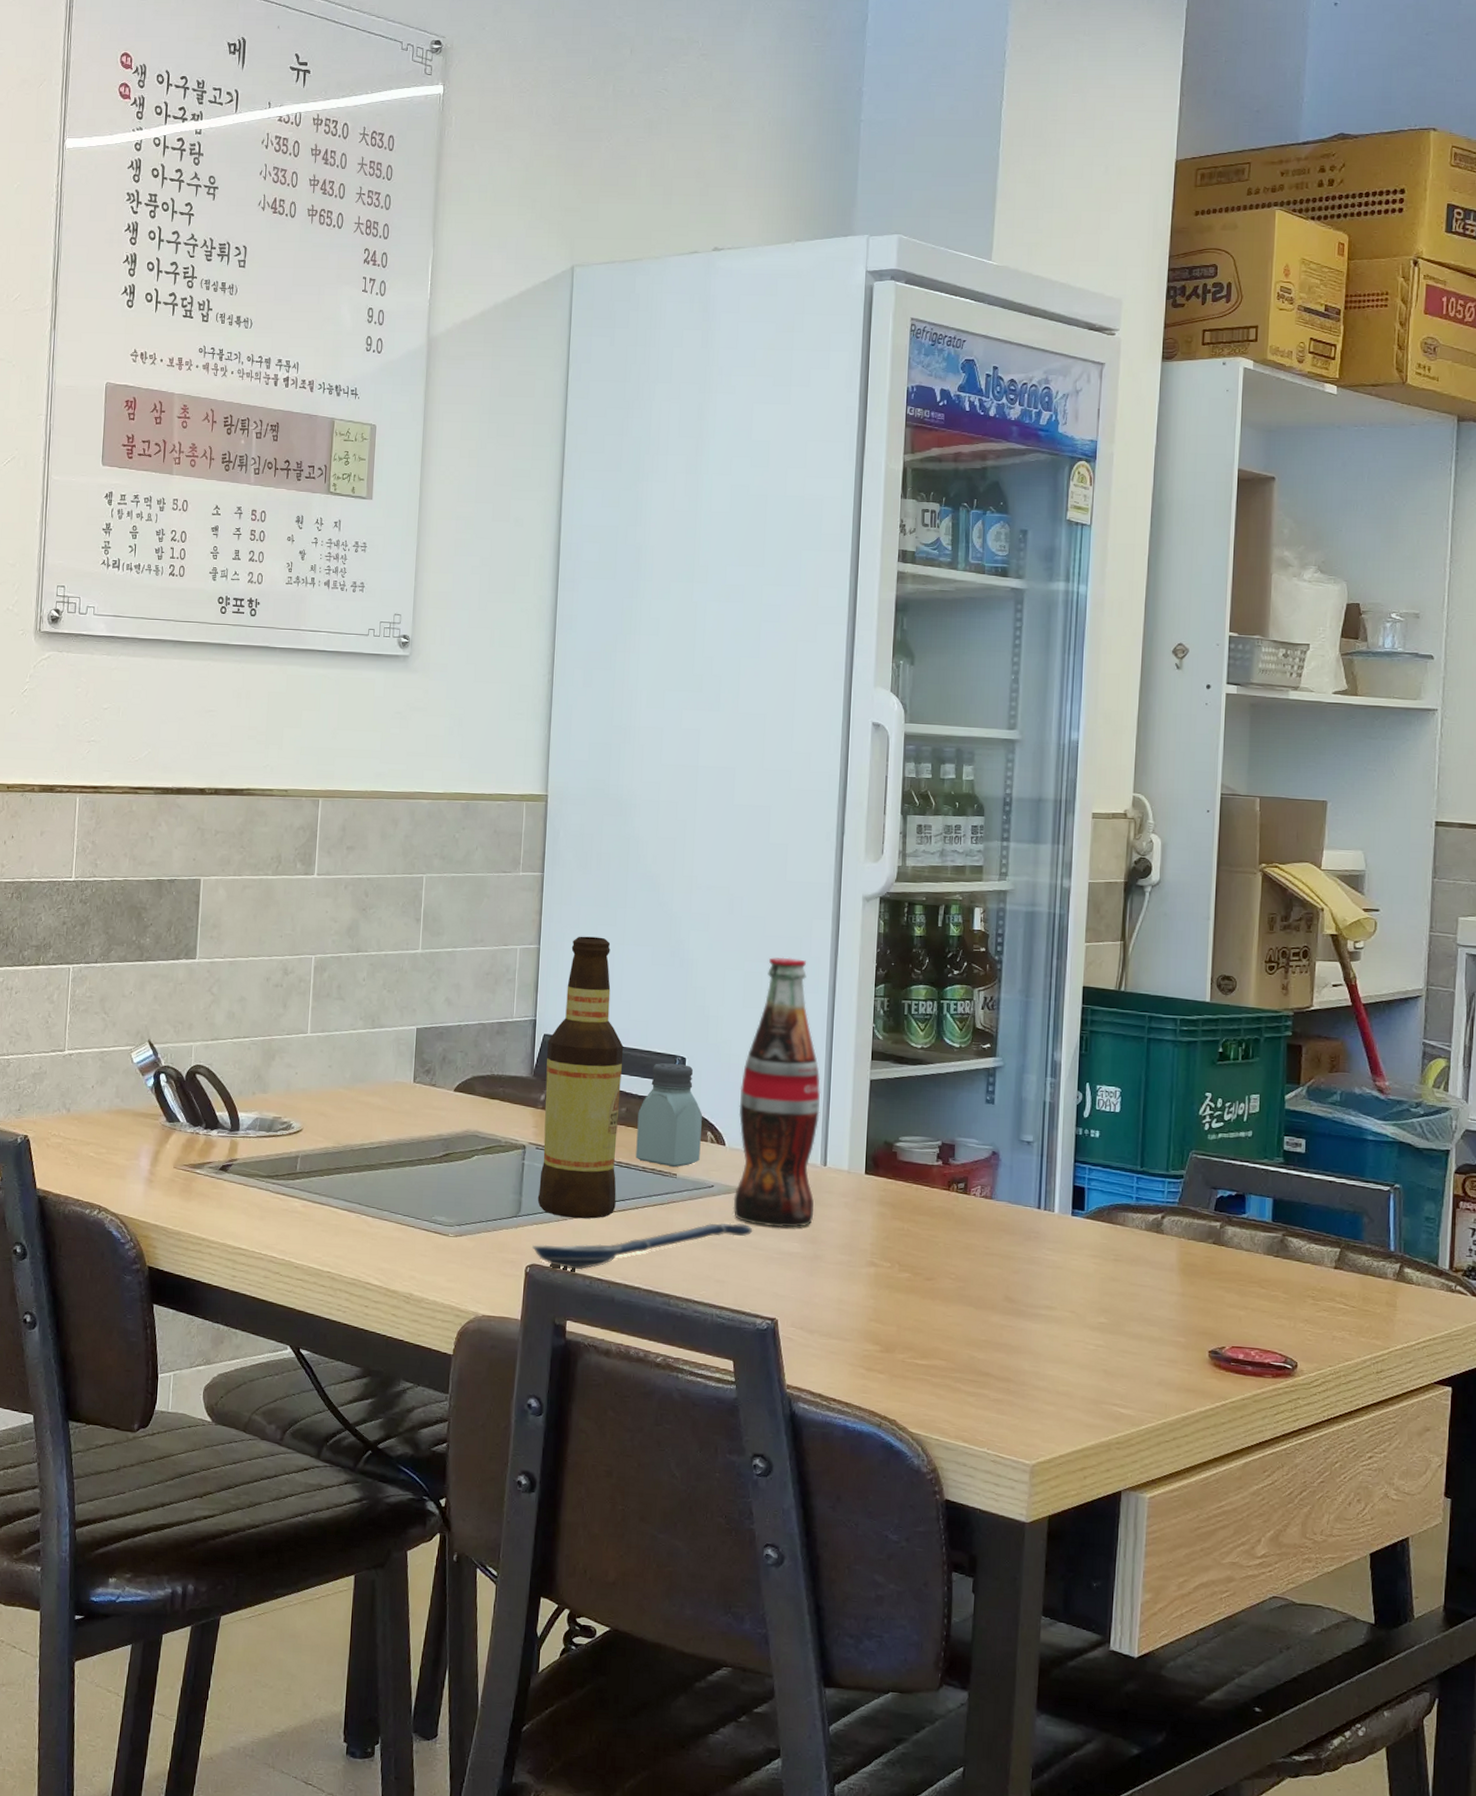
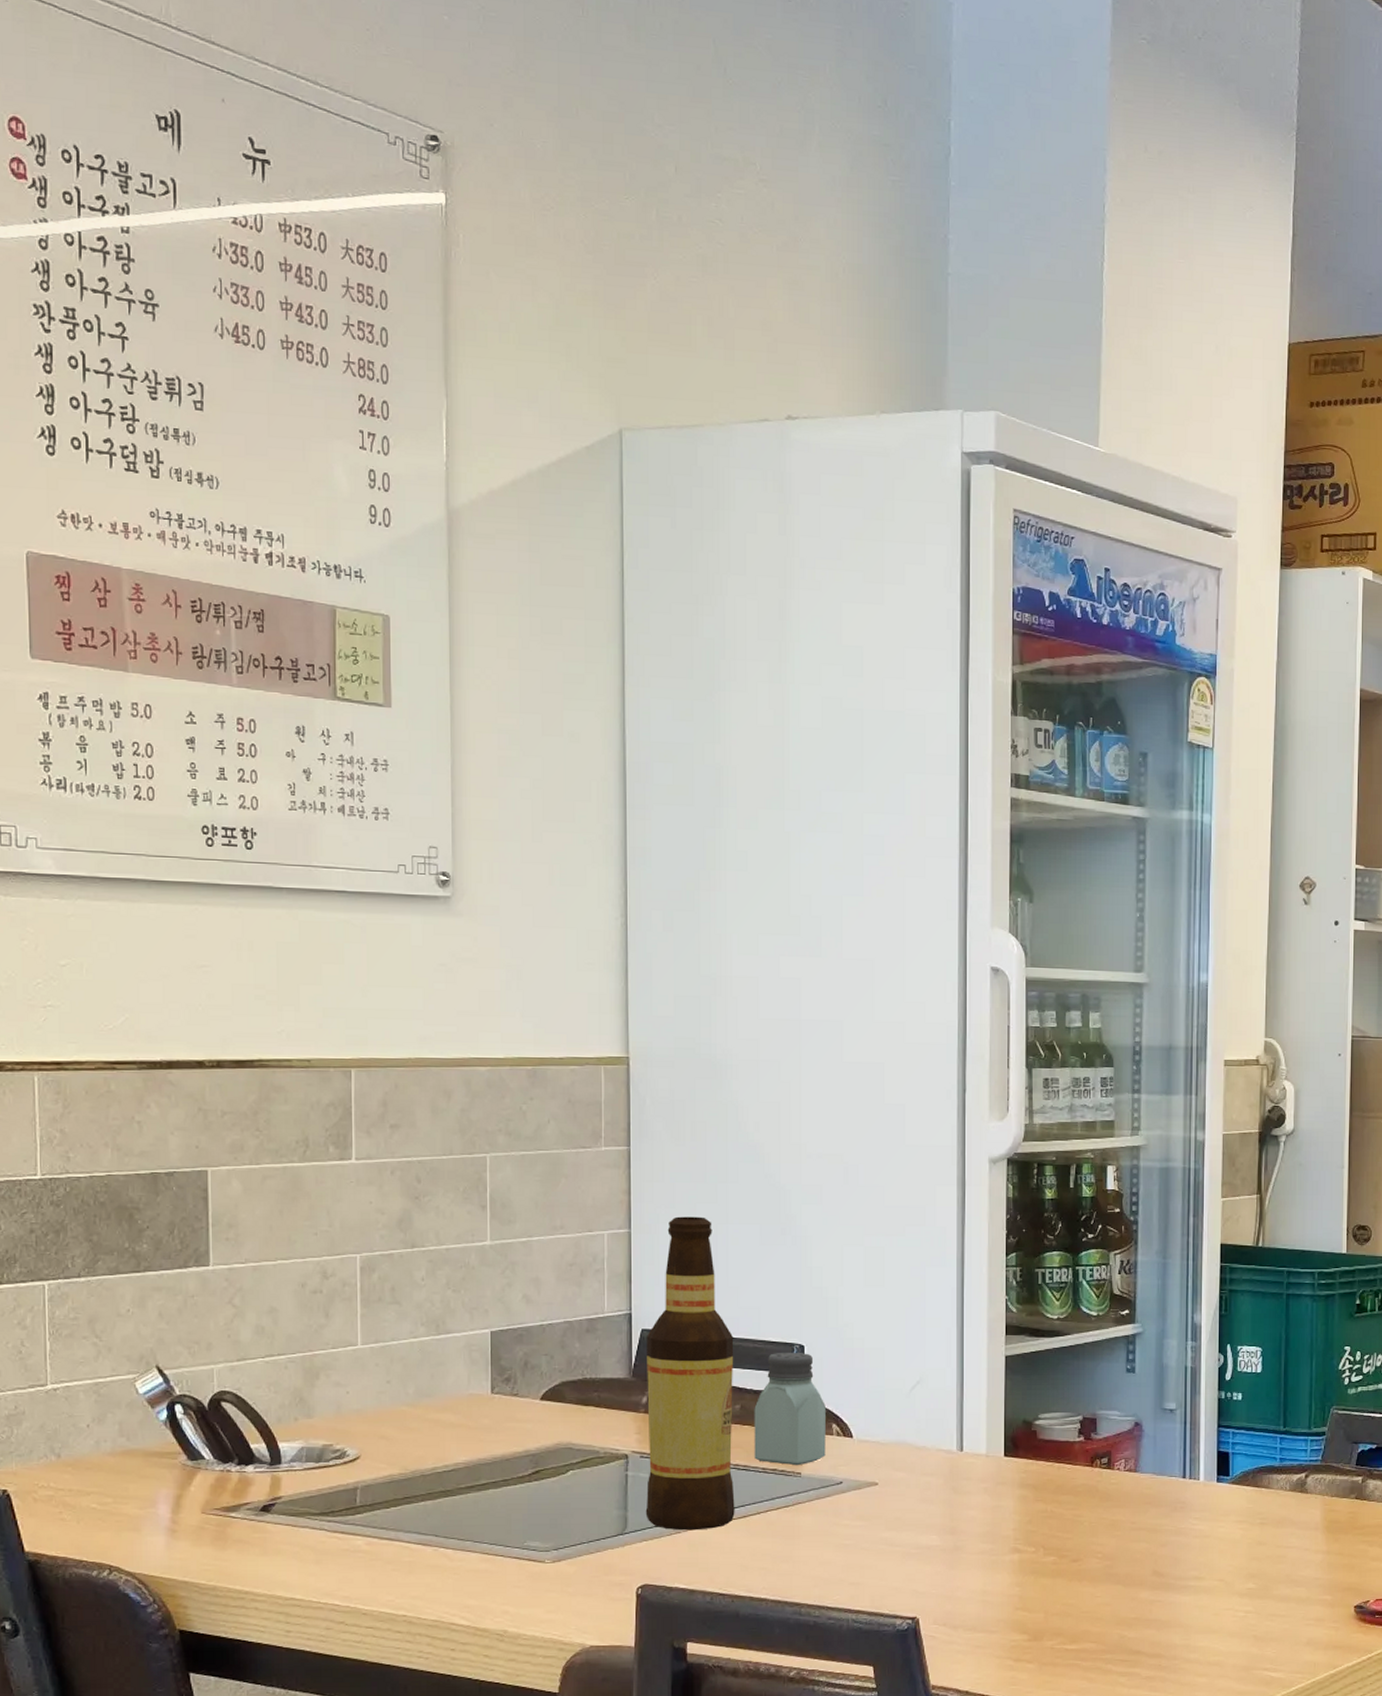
spoon: present [531,1223,753,1270] -> none [642,1519,887,1587]
pop: present [733,957,821,1228] -> none [864,1229,954,1521]

